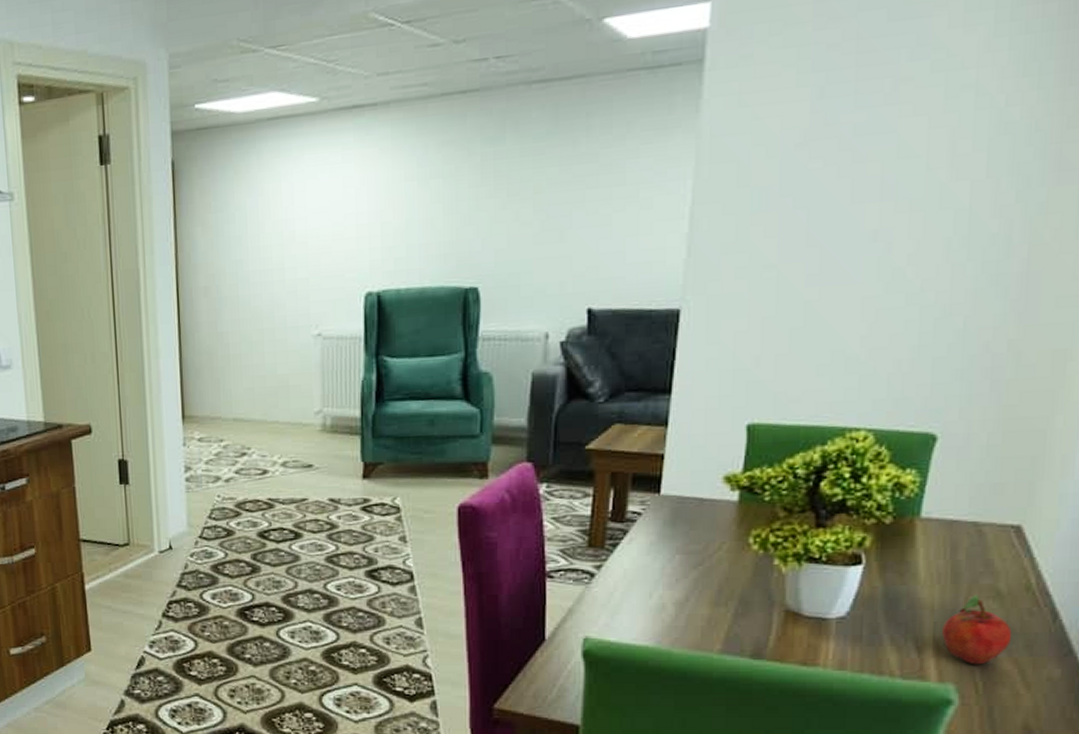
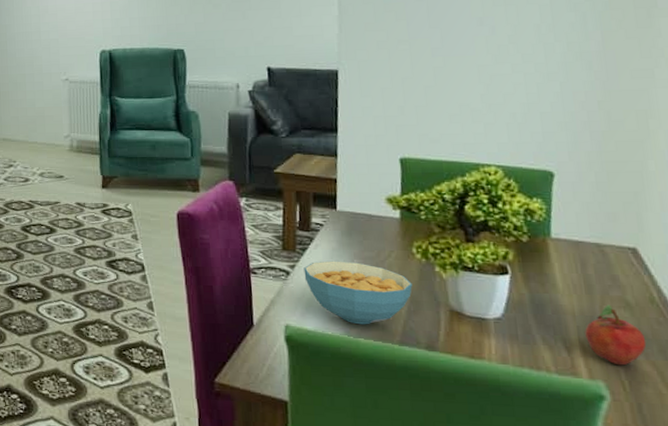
cereal bowl: none [612,557,743,633] -> present [304,260,412,325]

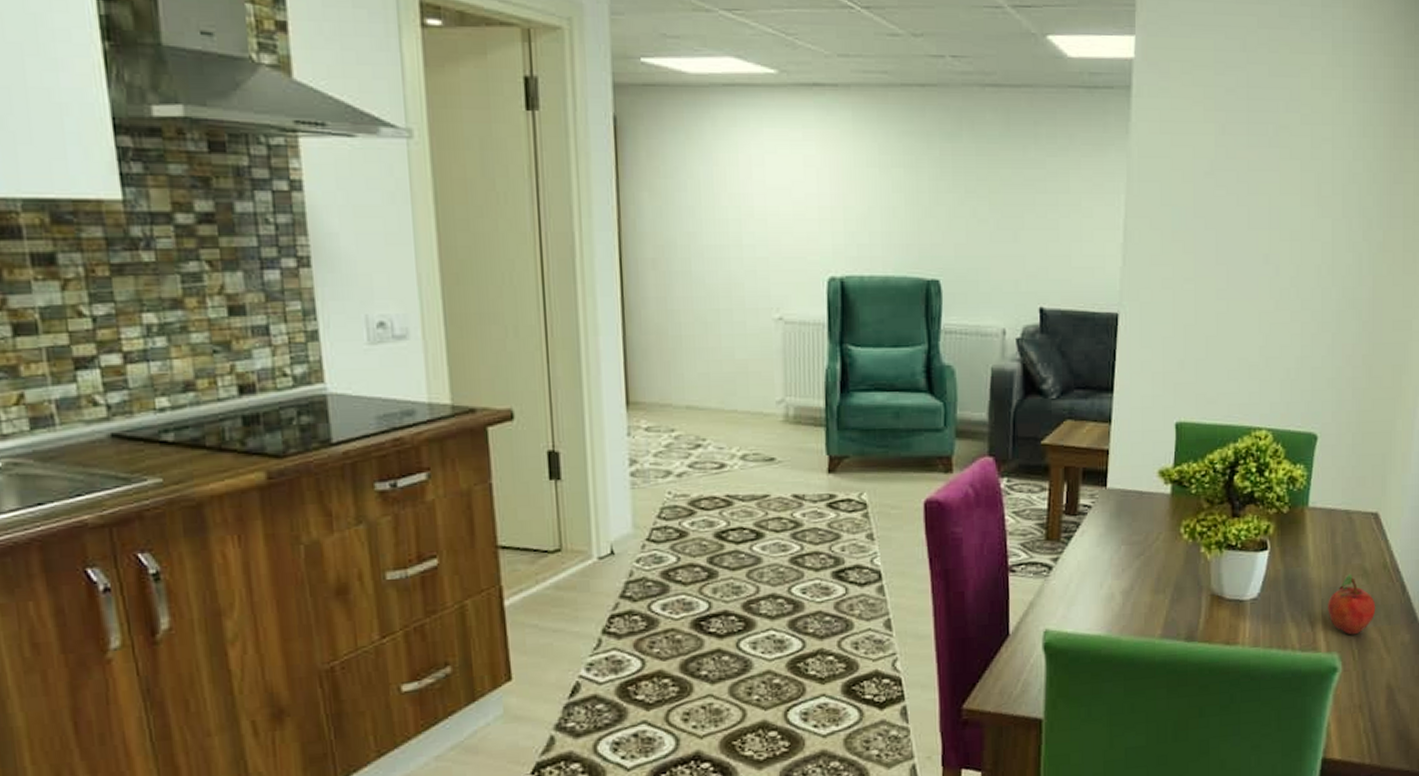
cereal bowl: present [304,260,412,325] -> none [1068,548,1177,621]

